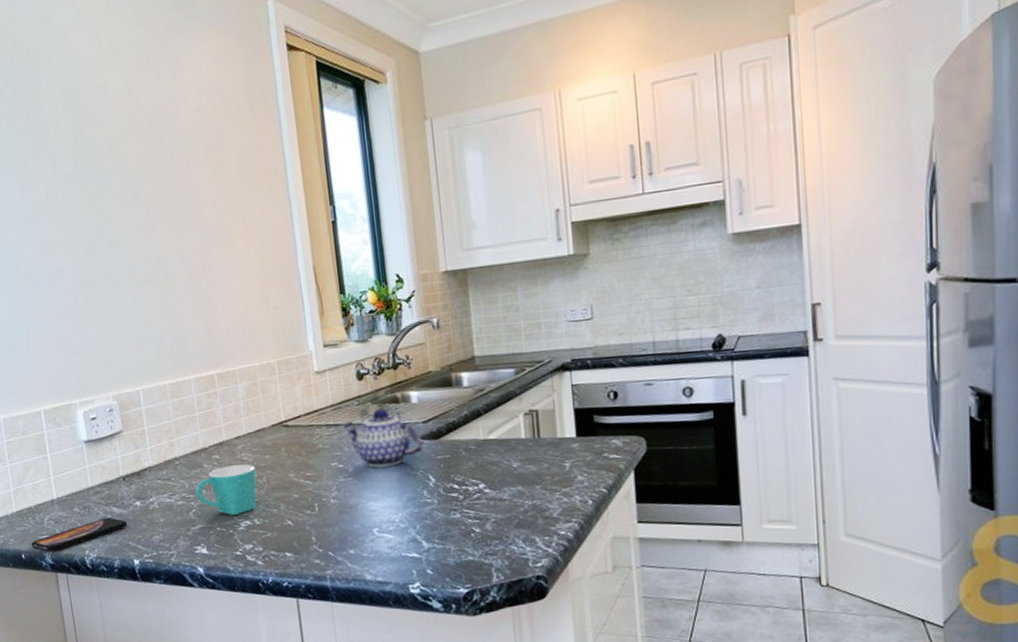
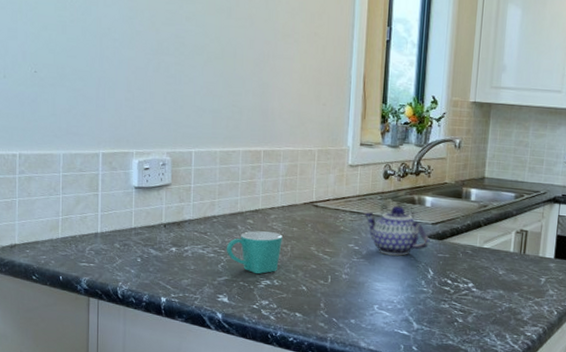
smartphone: present [31,517,128,552] -> none [70,256,161,278]

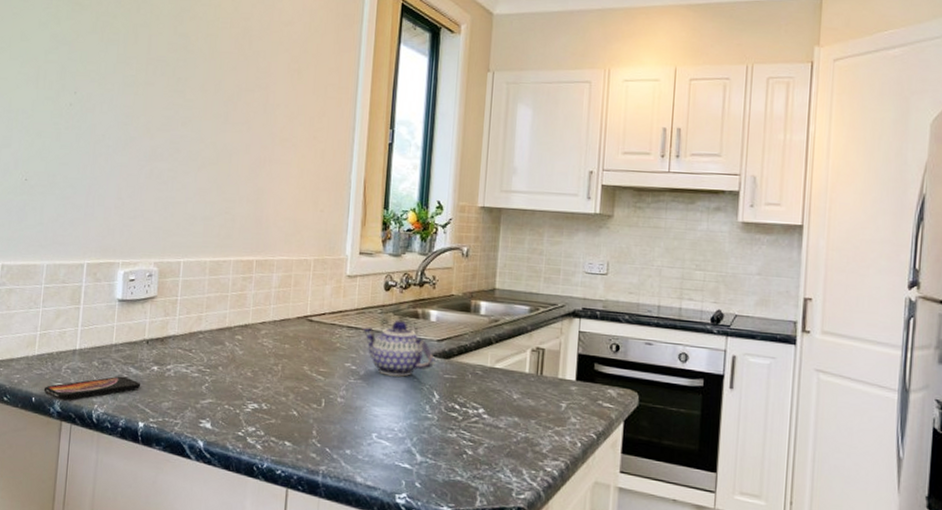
smartphone: none [70,256,161,278] -> present [43,376,141,400]
mug: present [226,231,282,275] -> none [211,348,273,397]

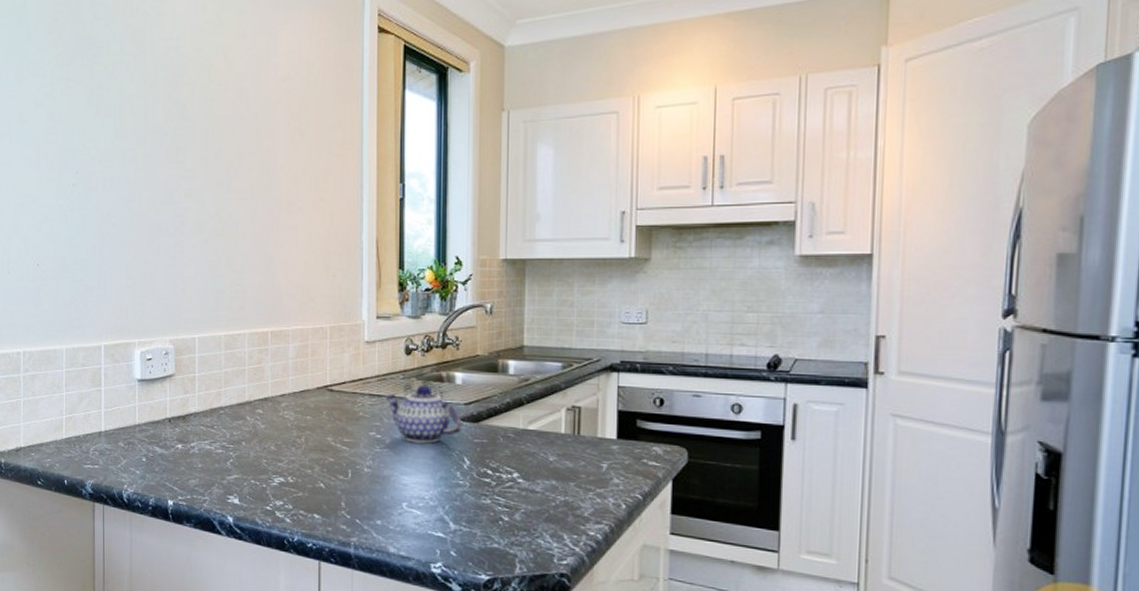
smartphone: present [43,376,141,400] -> none [74,455,167,481]

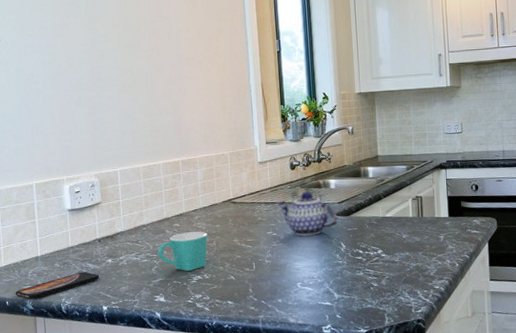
smartphone: none [74,455,167,481] -> present [15,271,100,299]
mug: none [235,421,295,471] -> present [157,231,208,272]

